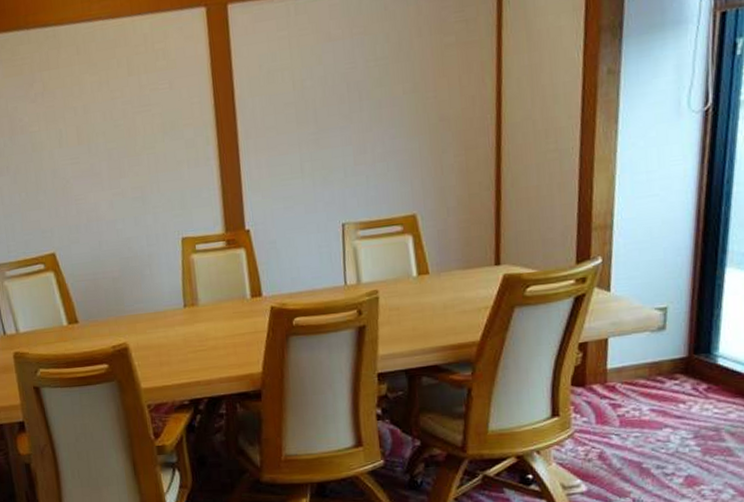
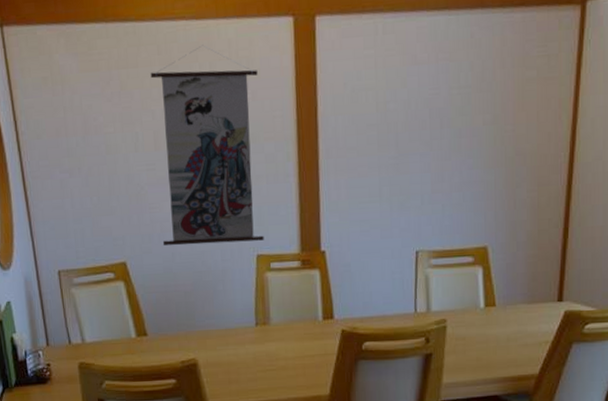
wall scroll: none [71,41,188,235] -> present [150,45,264,246]

